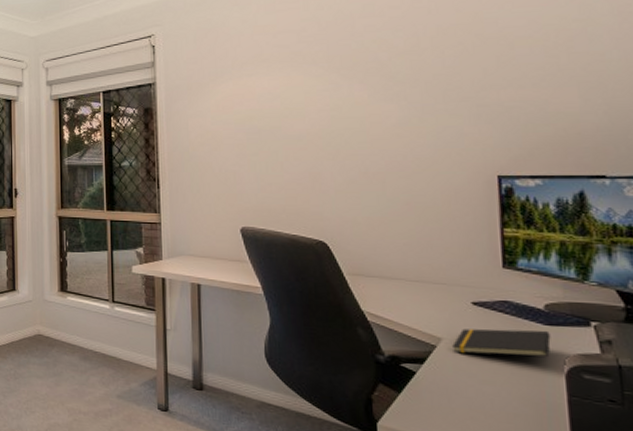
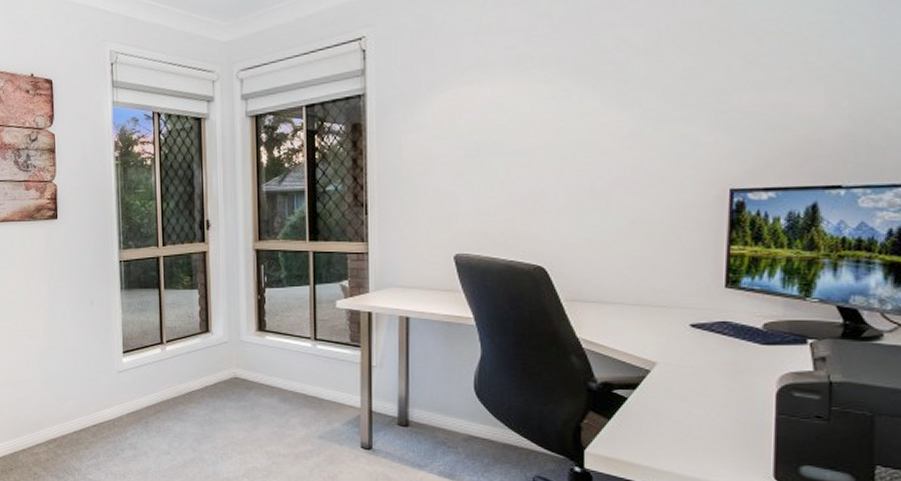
notepad: present [452,328,551,357] -> none [667,350,766,377]

